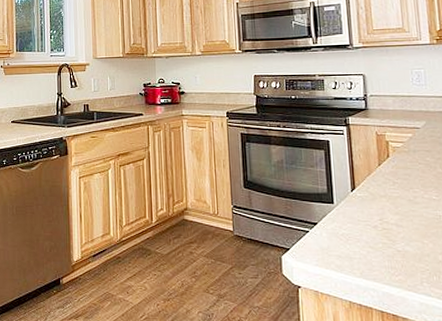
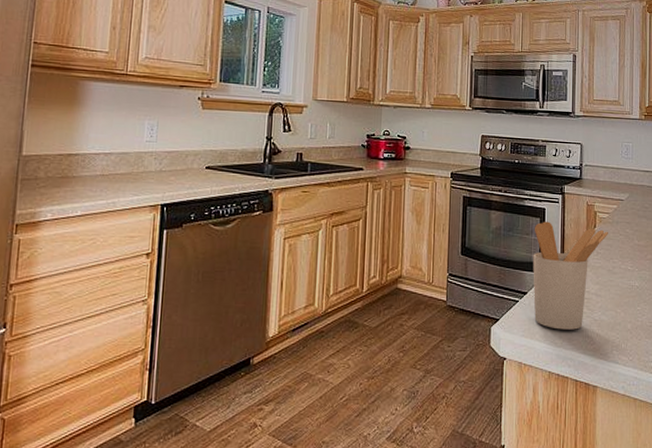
utensil holder: none [319,153,405,260] -> present [533,221,608,330]

